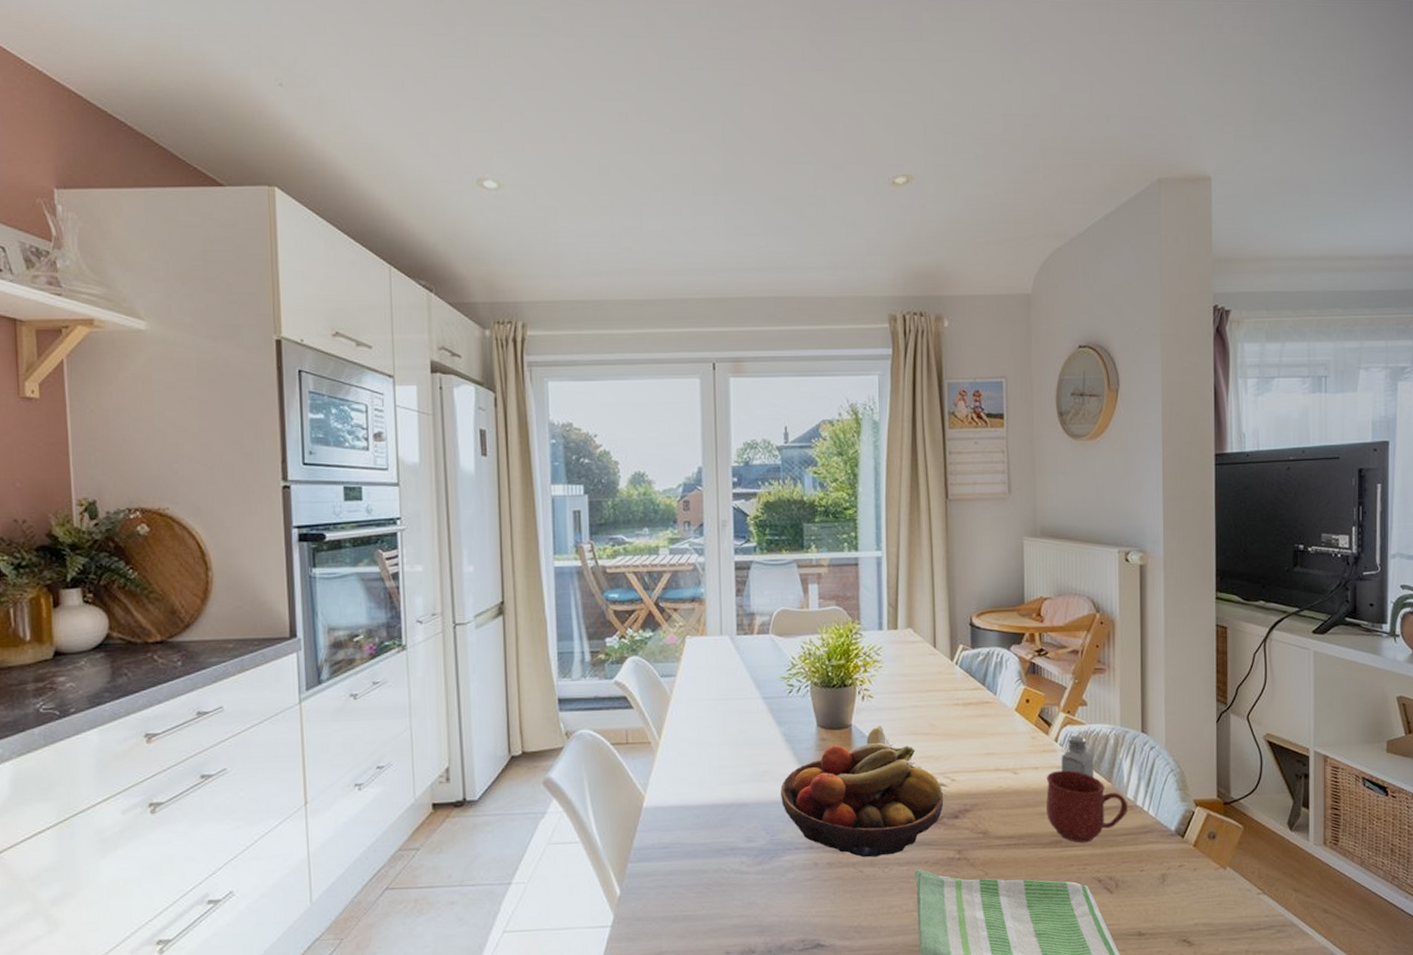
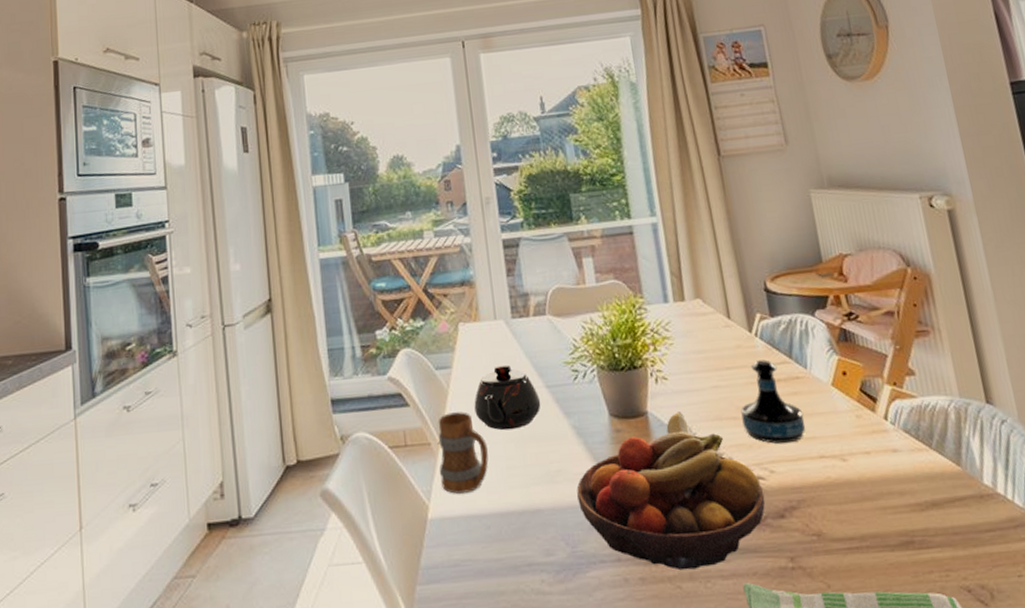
mug: none [656,716,703,787] -> present [438,412,489,494]
teapot: none [694,675,756,734] -> present [474,363,541,431]
tequila bottle: none [934,685,988,758] -> present [741,359,806,444]
mug: present [1046,770,1128,843] -> none [881,453,988,544]
saltshaker: present [1061,735,1094,777] -> none [894,411,938,461]

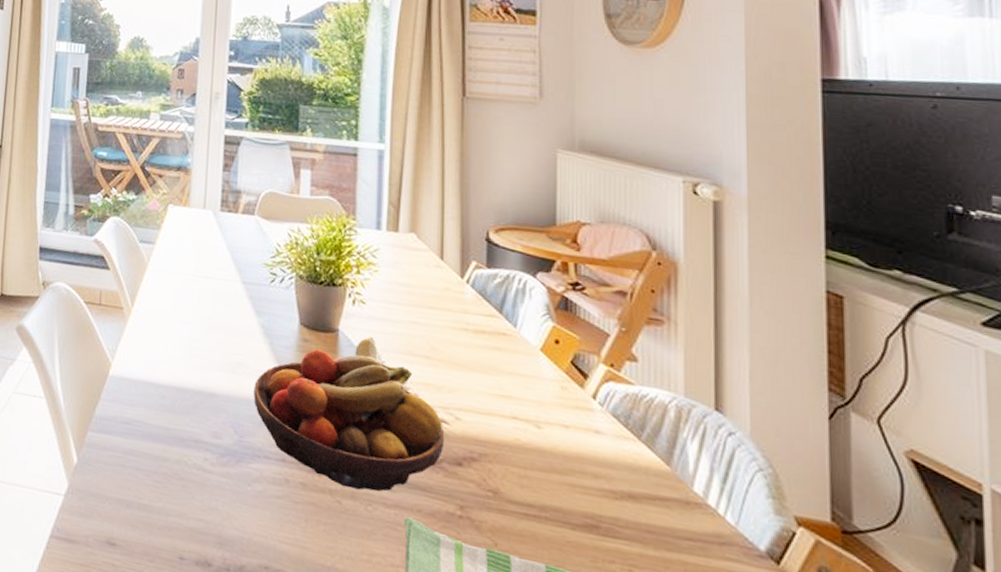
mug: present [438,412,489,494] -> none [126,284,175,361]
teapot: present [474,363,541,431] -> none [169,250,235,315]
tequila bottle: present [741,359,806,444] -> none [436,307,503,396]

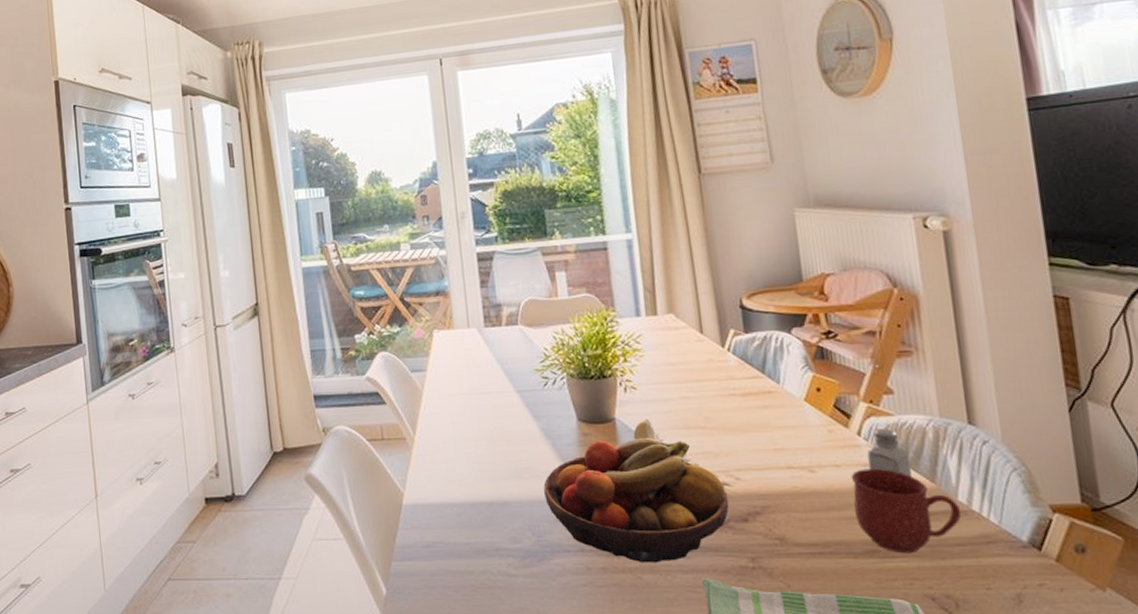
mug: none [579,434,695,538] -> present [851,468,962,554]
saltshaker: none [600,395,645,454] -> present [867,428,912,477]

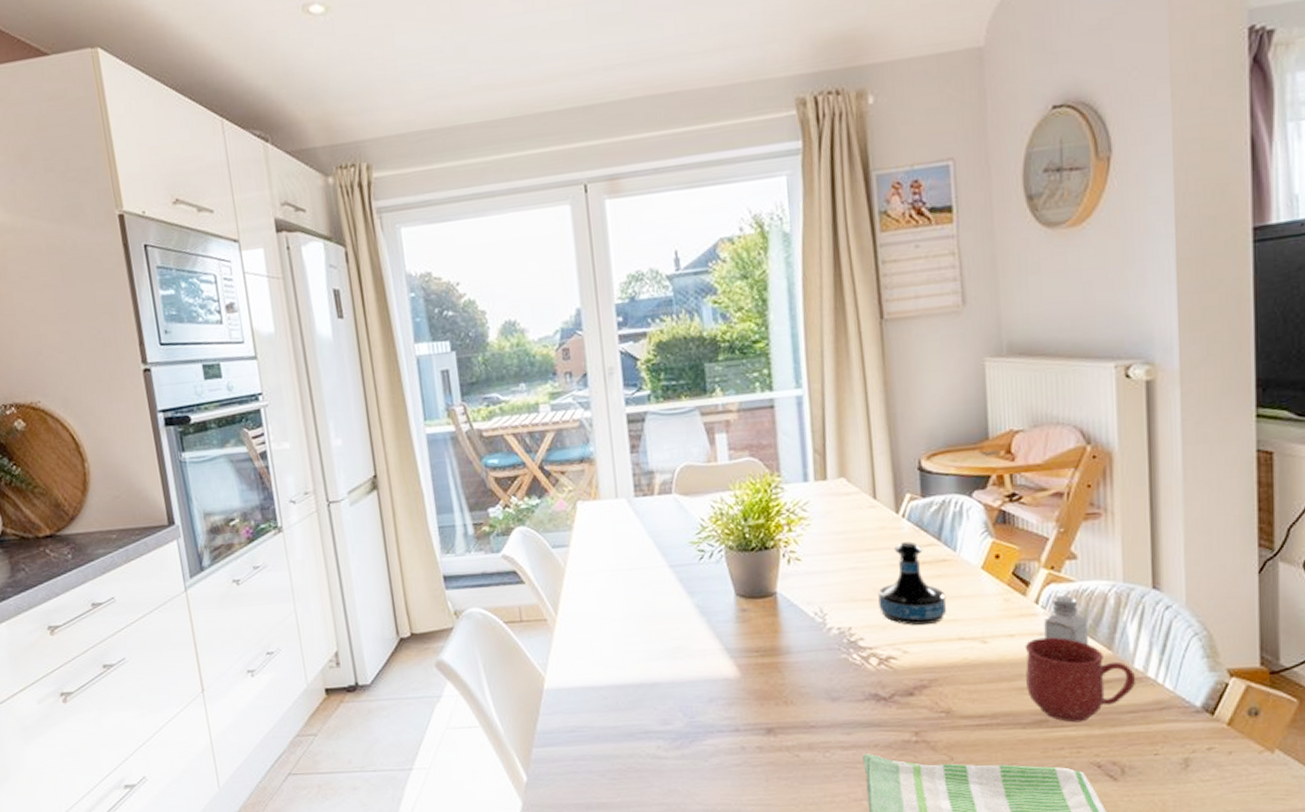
fruit bowl: present [543,419,729,563] -> none [697,592,895,741]
tequila bottle: none [709,374,775,454] -> present [878,541,947,626]

